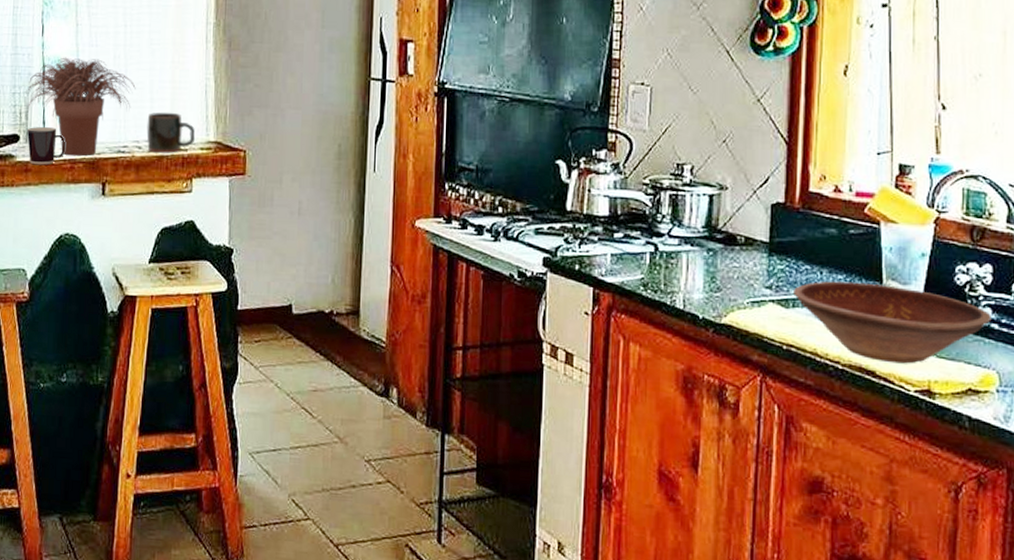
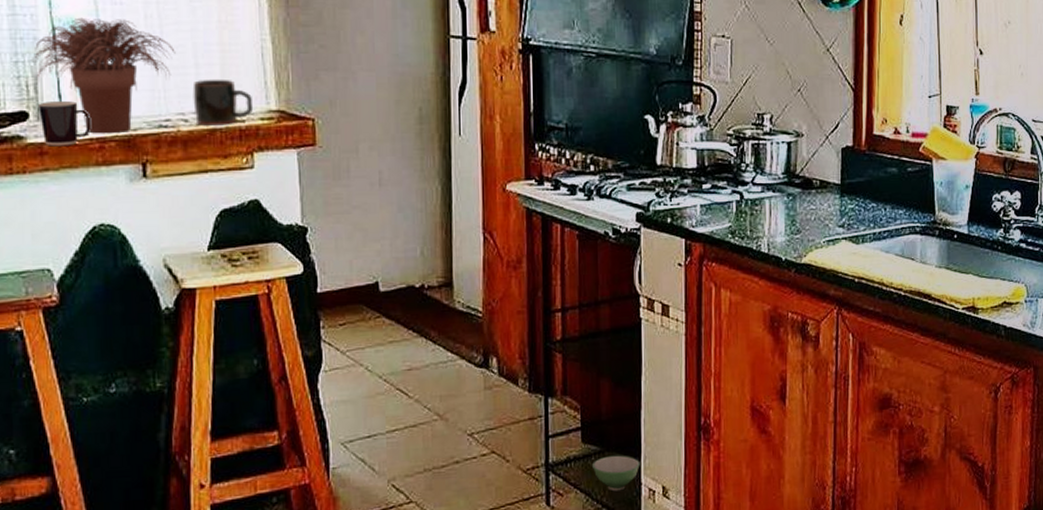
bowl: none [485,501,536,540] -> present [591,455,640,492]
ceramic bowl: present [794,281,991,364] -> none [863,215,1020,286]

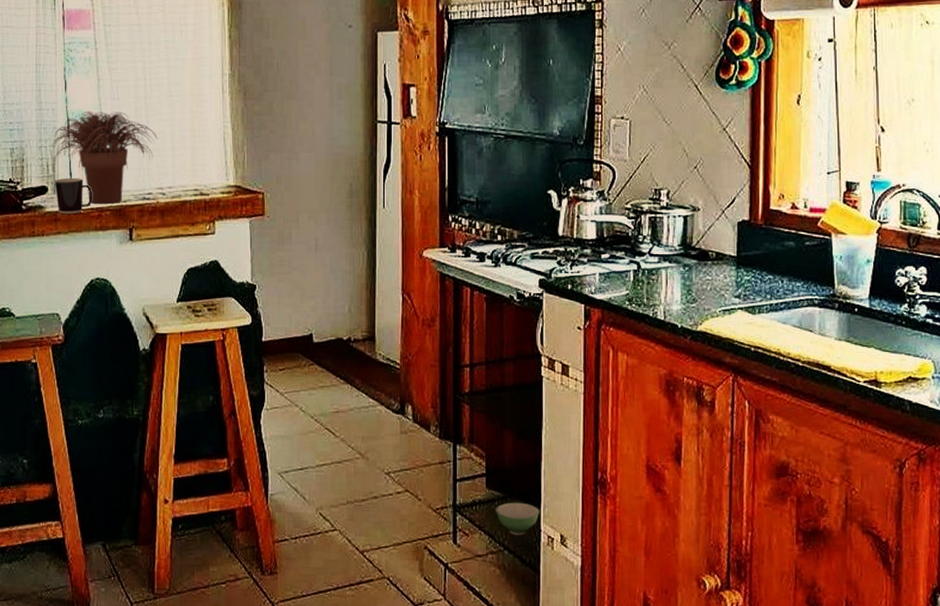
mug: present [192,79,253,126] -> none [169,159,215,198]

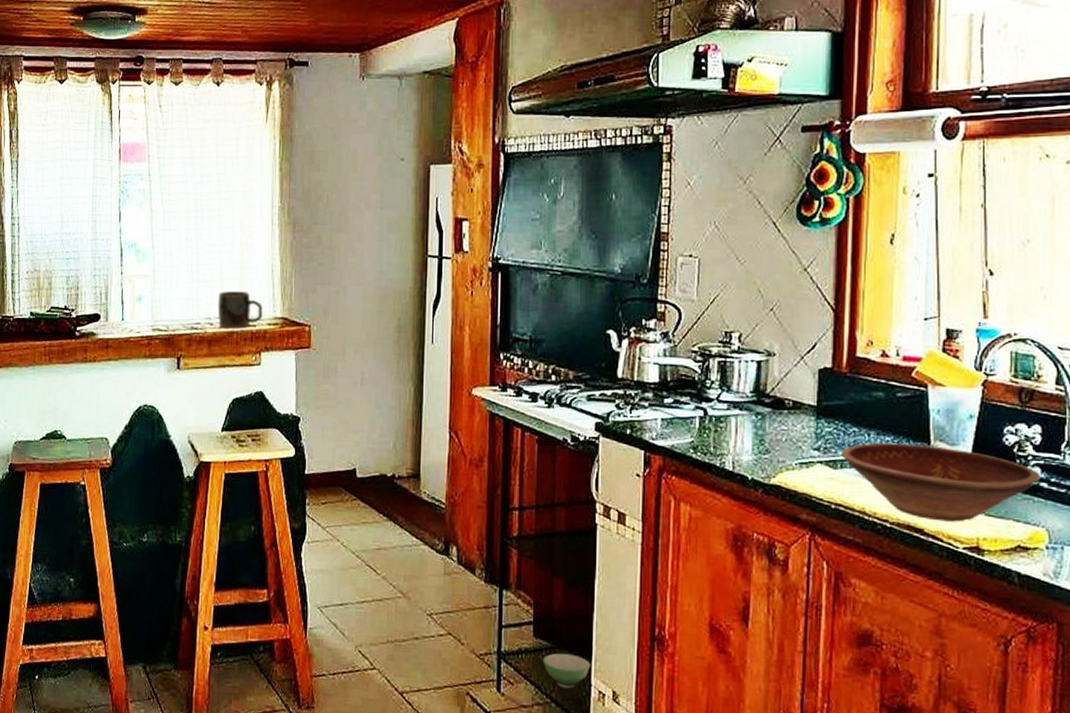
potted plant: present [51,111,157,204] -> none [104,241,207,332]
mug: present [54,178,92,215] -> none [107,306,142,342]
mug: none [169,159,215,198] -> present [217,290,262,329]
ceramic bowl: none [759,288,927,358] -> present [842,442,1041,522]

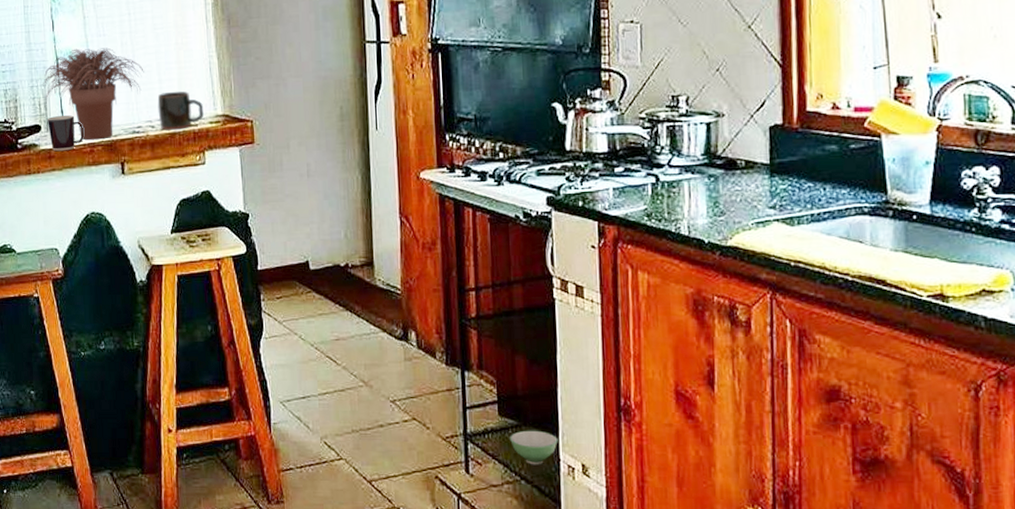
potted plant: none [104,241,207,332] -> present [42,47,144,140]
mug: none [107,306,142,342] -> present [47,115,84,152]
ceramic bowl: present [842,442,1041,522] -> none [798,195,1002,271]

